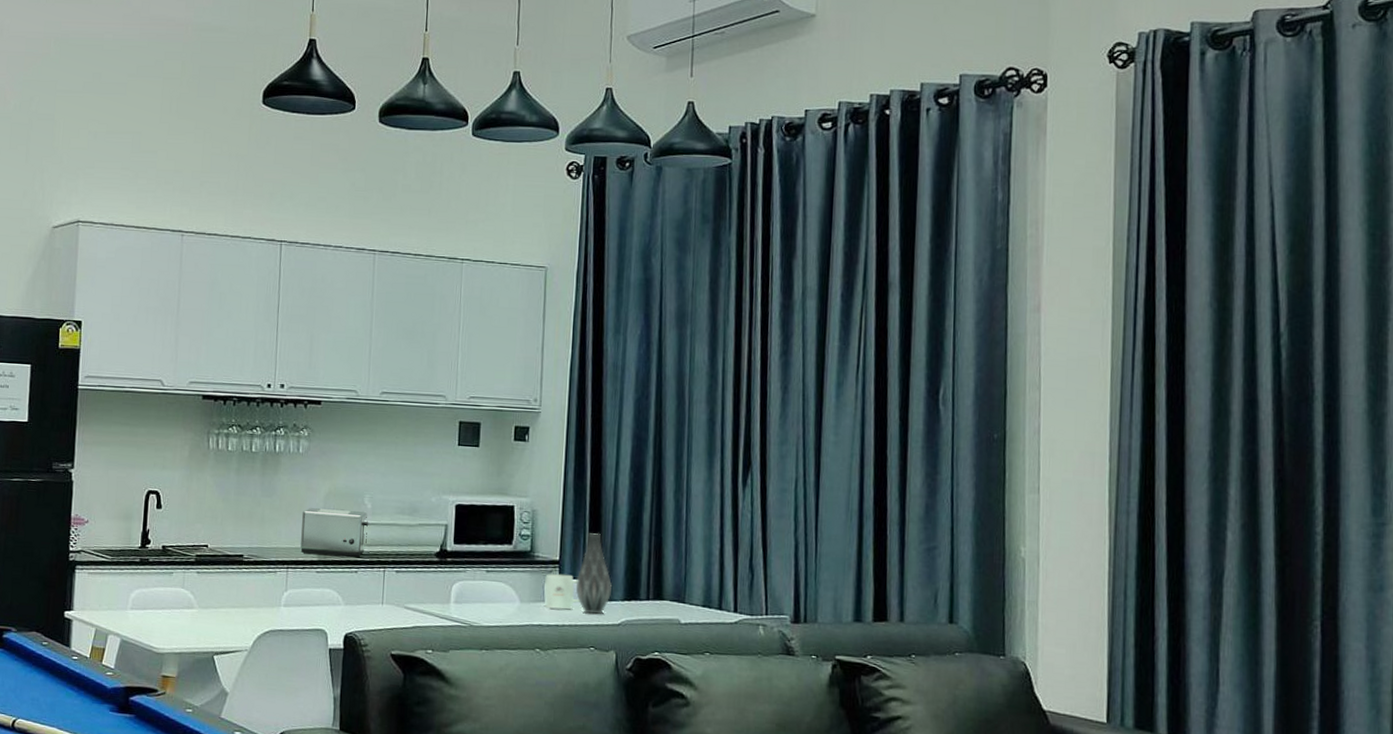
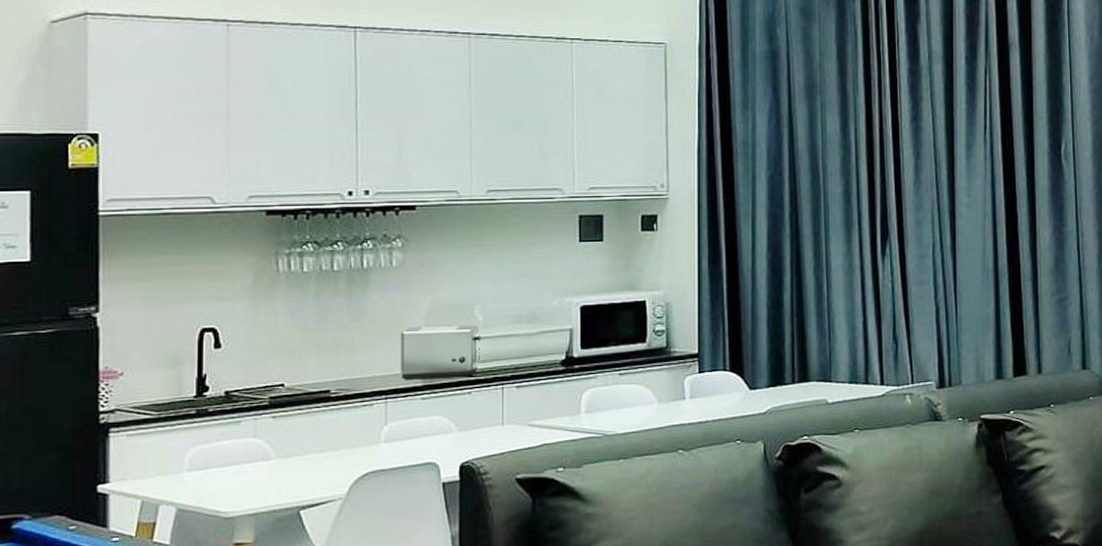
mug: present [544,573,581,610] -> none [684,367,724,406]
vase: present [575,533,612,615] -> none [717,321,755,406]

